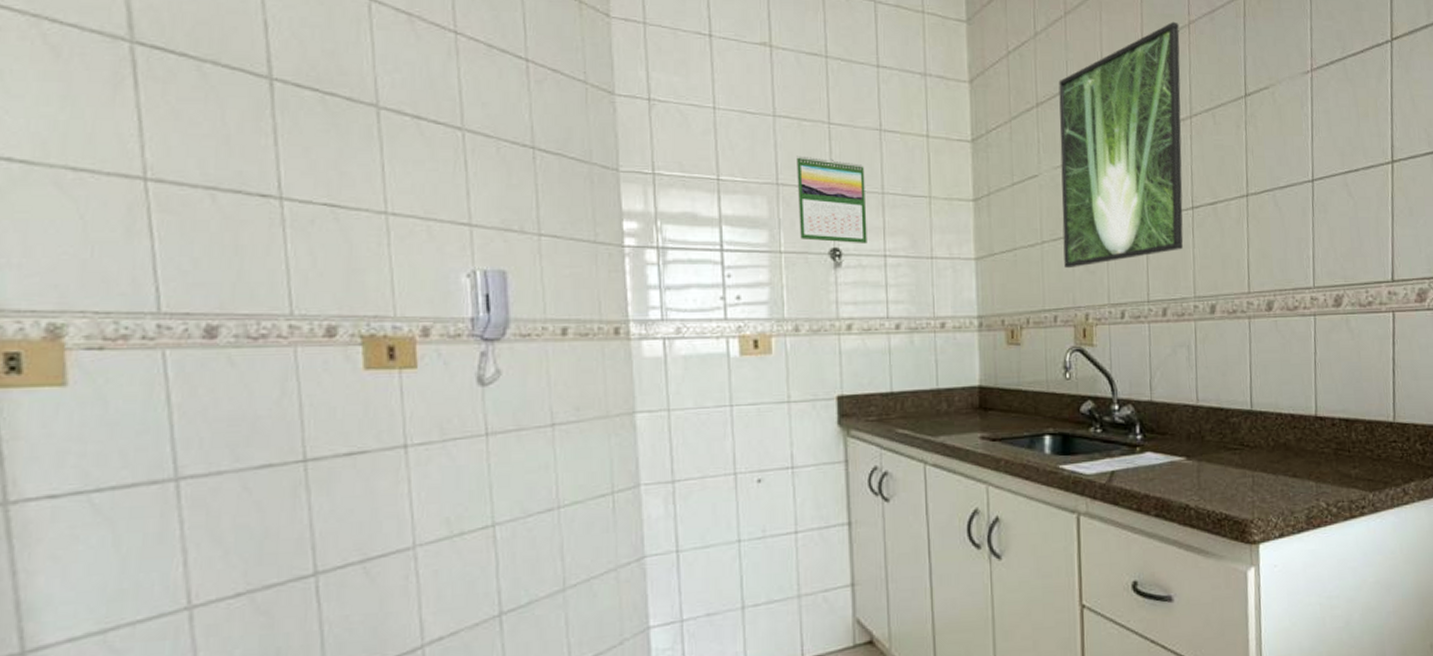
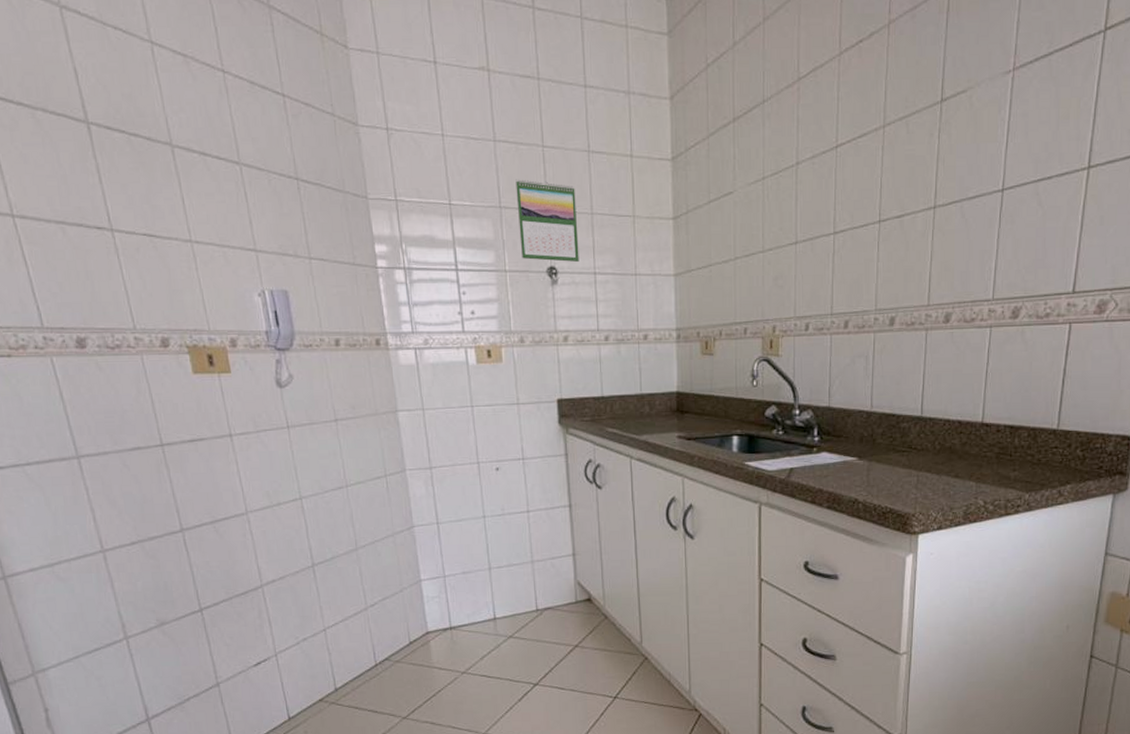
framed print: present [1058,21,1184,269] -> none [754,22,879,284]

